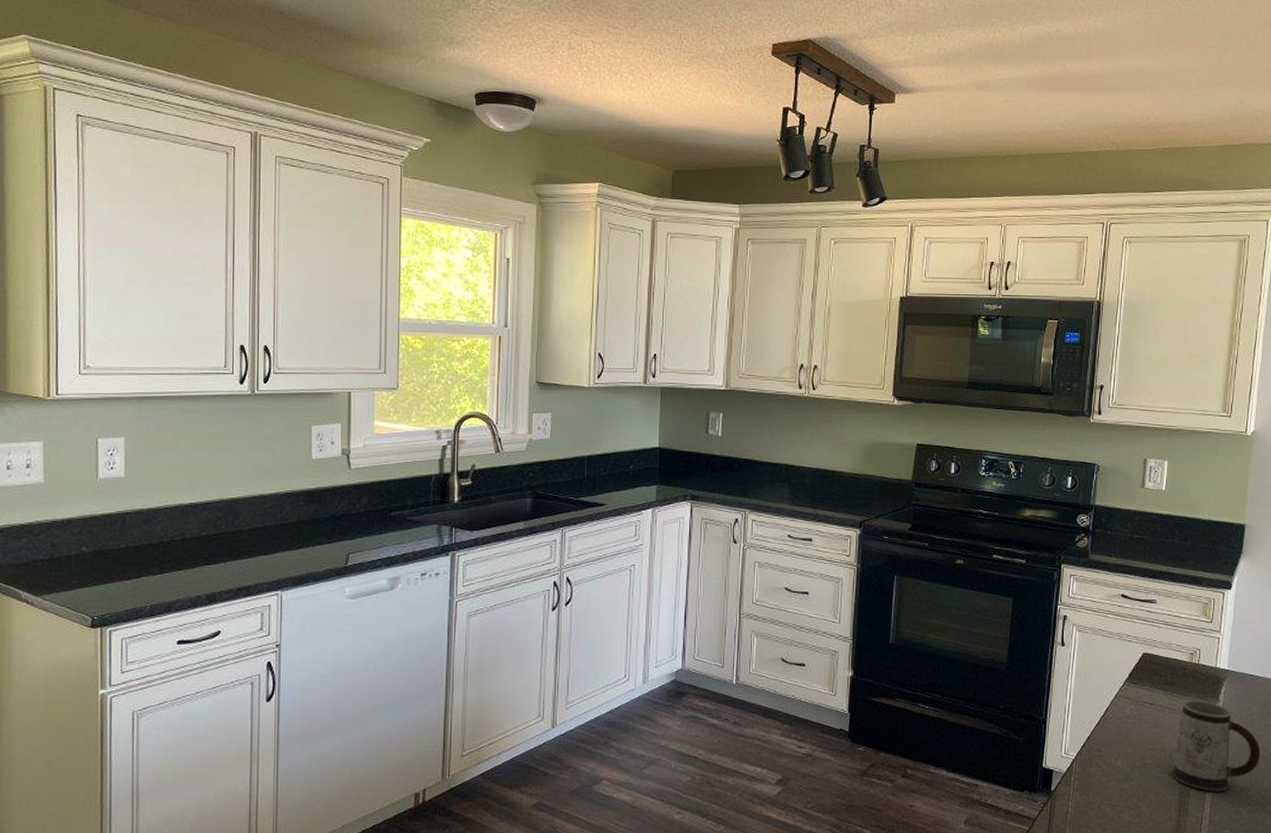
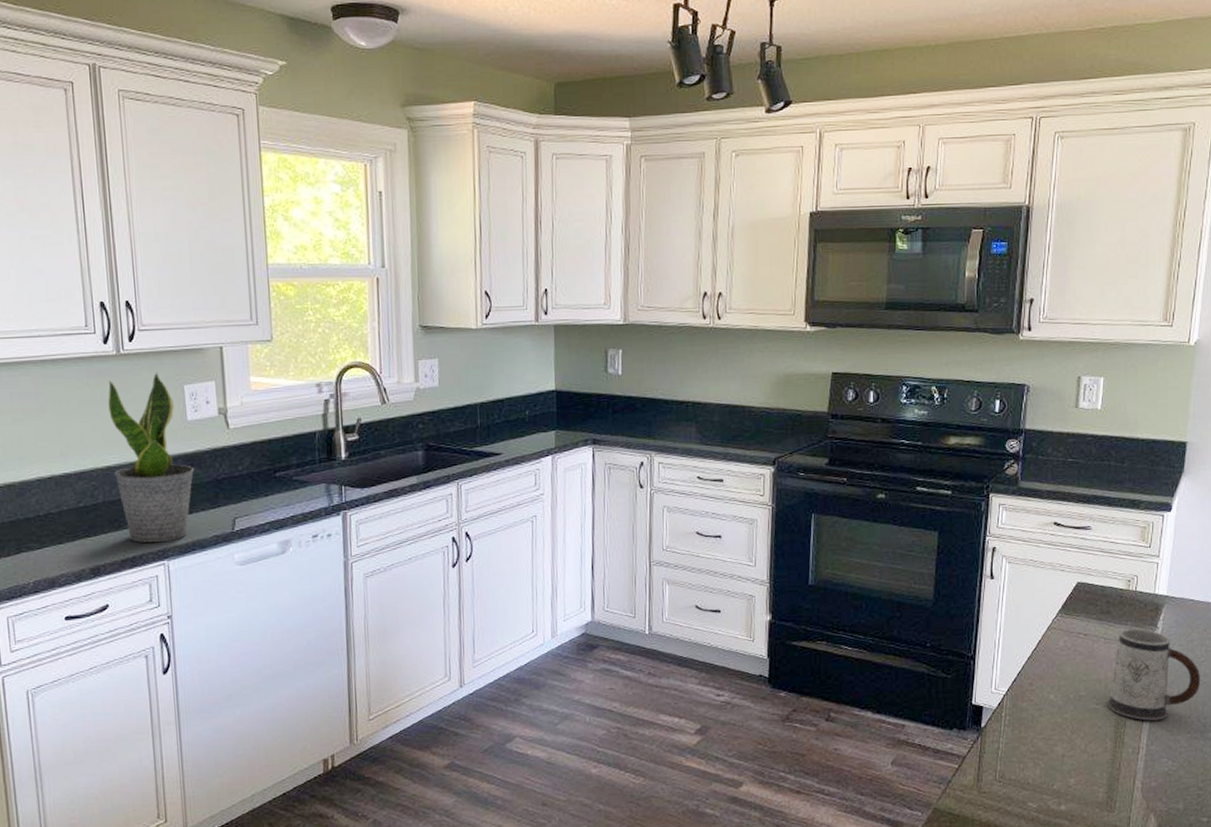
potted plant: none [238,412,315,572] -> present [108,372,195,542]

